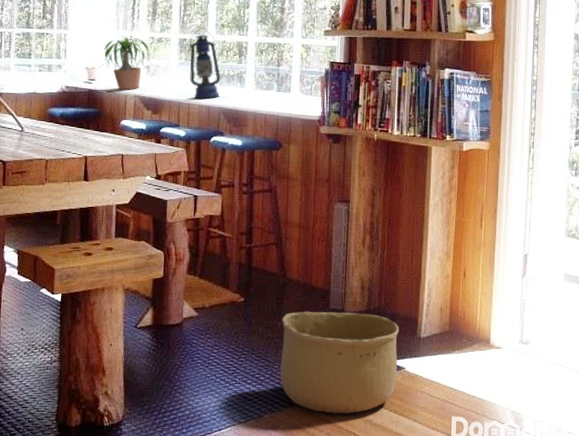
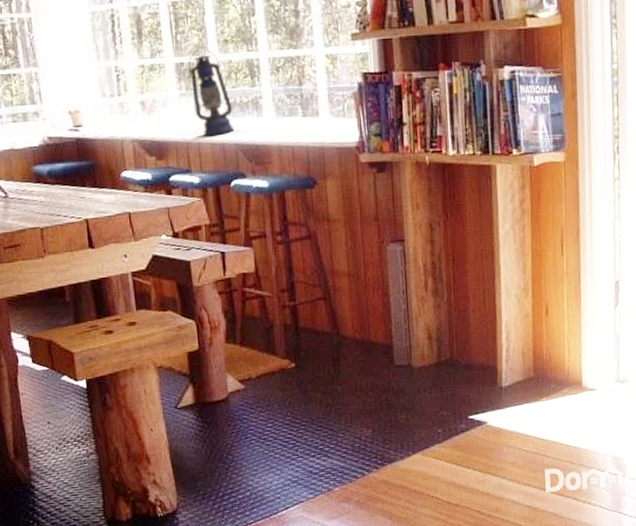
potted plant: present [101,37,155,90] -> none [86,67,149,135]
basket: present [280,311,399,414] -> none [341,366,480,480]

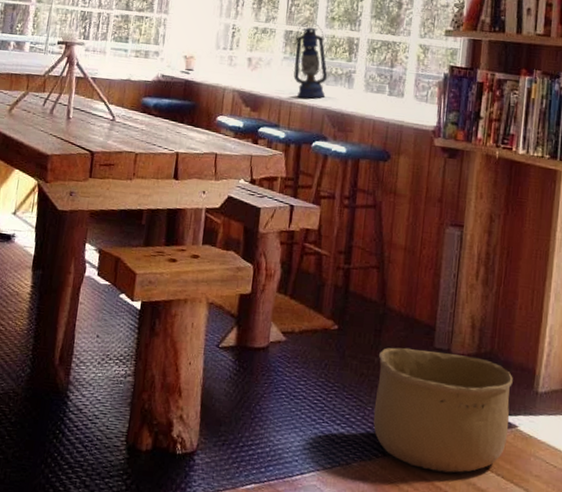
basket: none [341,366,480,480] -> present [373,347,513,473]

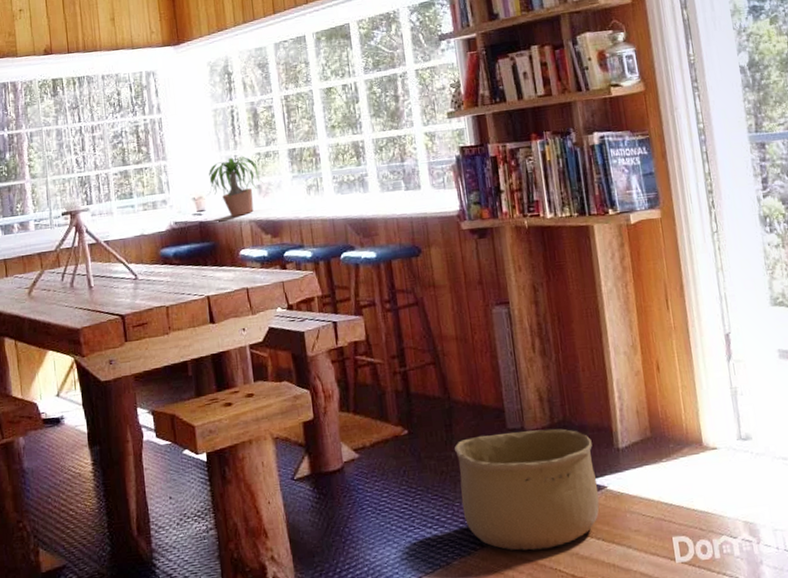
potted plant: none [200,26,258,84] -> present [208,156,265,217]
lantern: present [293,19,328,99] -> none [299,133,343,214]

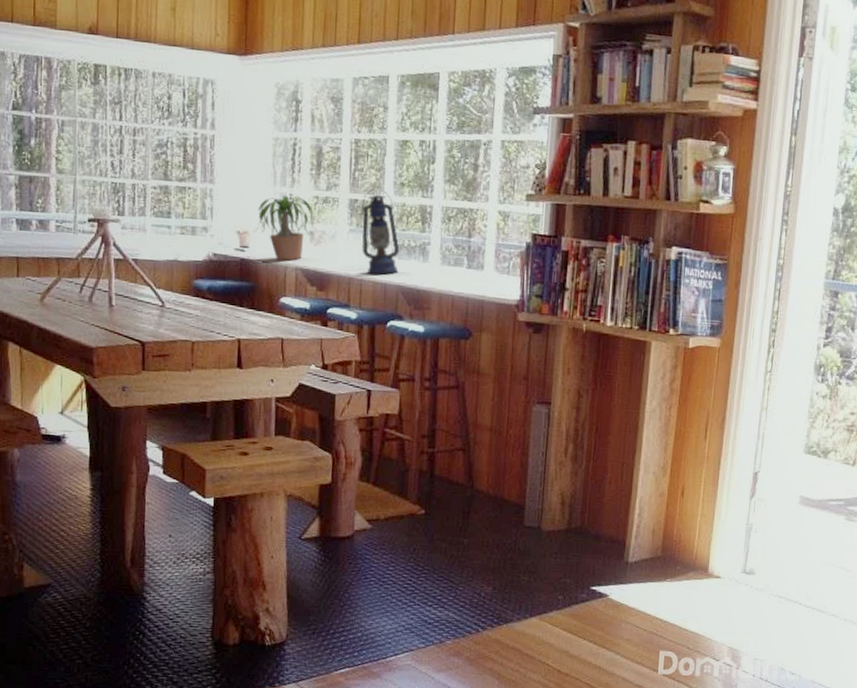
lantern: none [299,133,343,214] -> present [361,186,400,276]
basket: present [455,428,600,551] -> none [465,527,604,643]

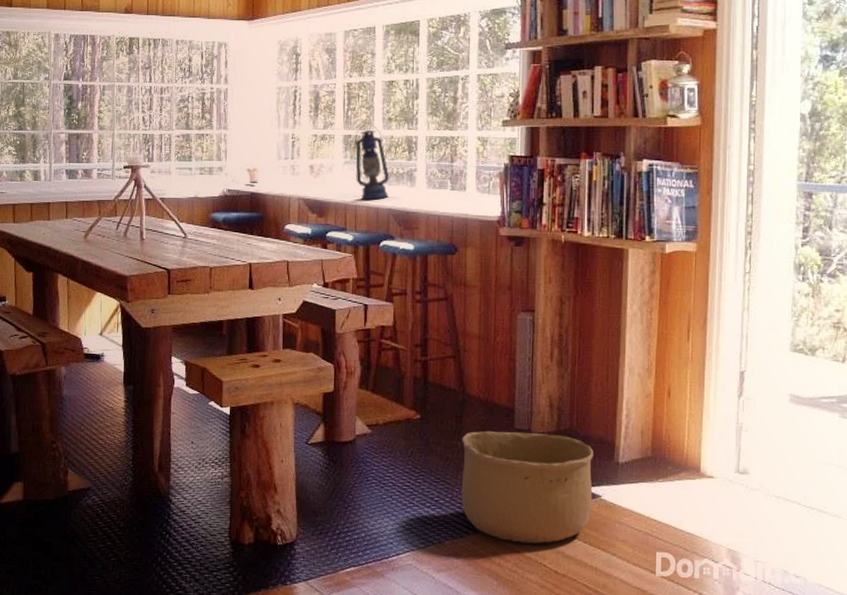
potted plant: present [255,196,320,261] -> none [263,135,319,192]
basket: none [465,527,604,643] -> present [461,430,594,544]

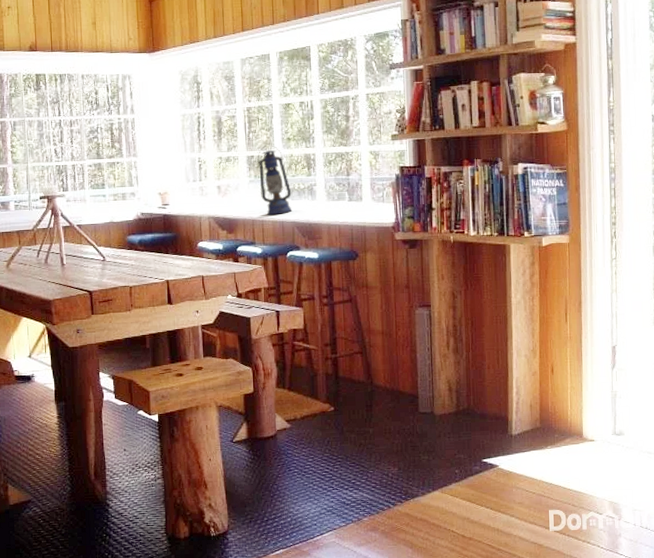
basket: present [461,430,594,544] -> none [373,414,492,514]

